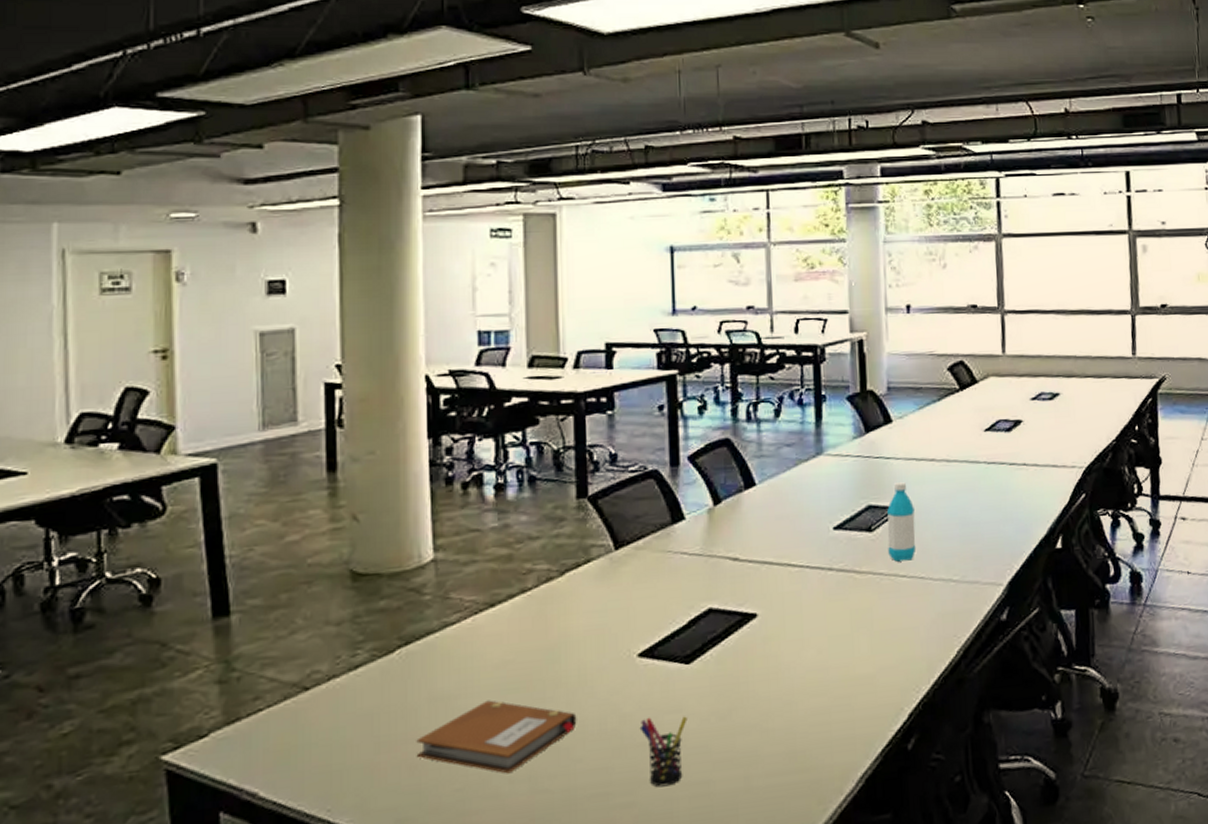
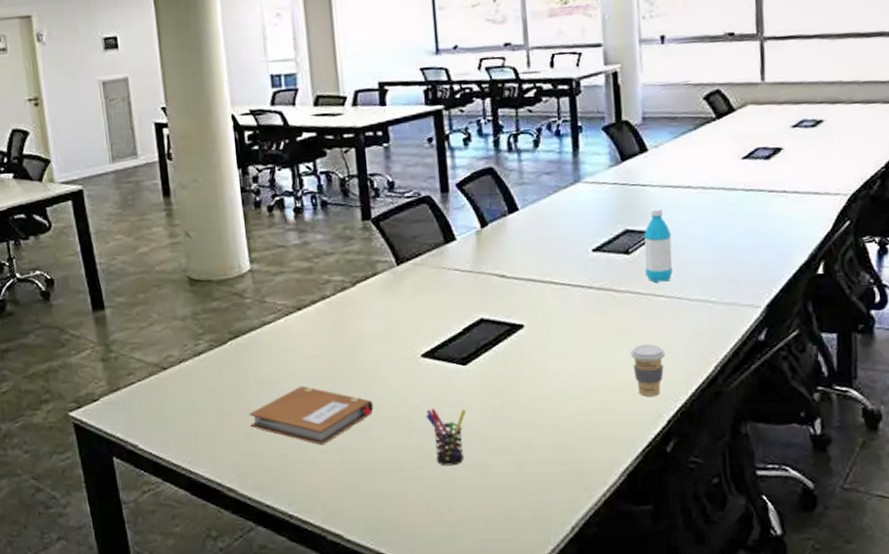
coffee cup: none [871,629,908,688] -> present [630,344,666,396]

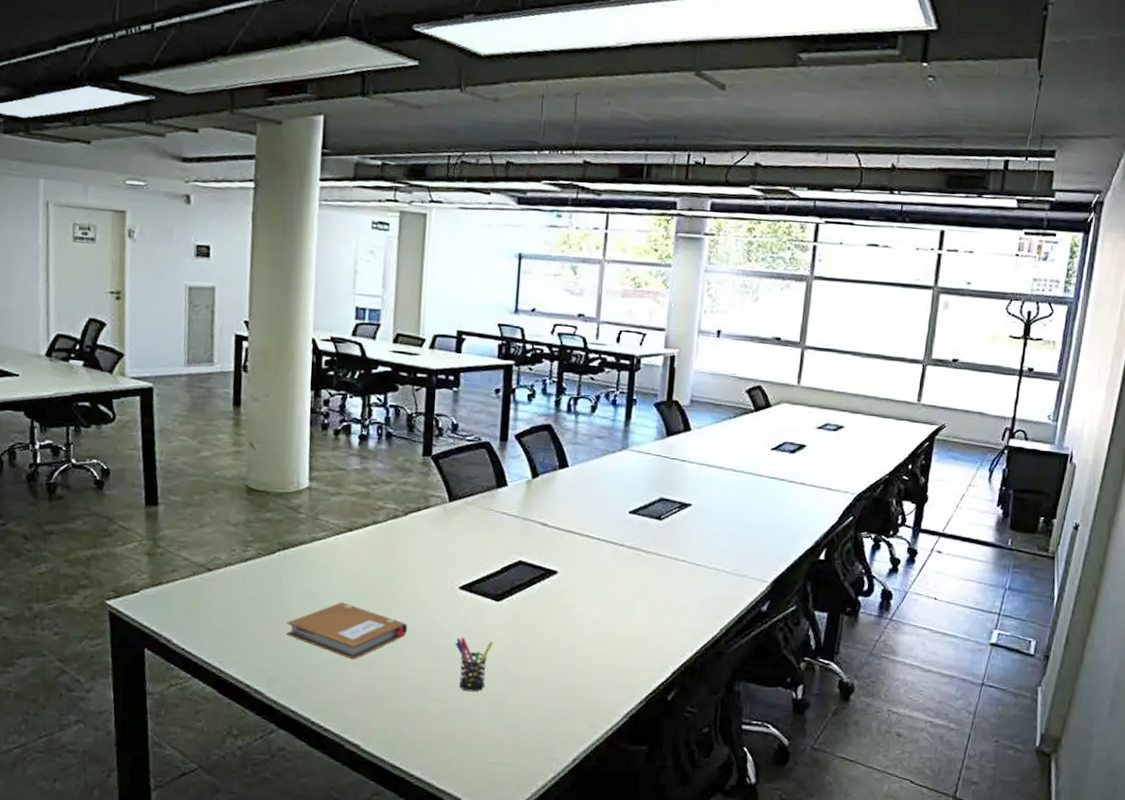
coffee cup: present [630,344,666,396] -> none [649,602,679,649]
water bottle: present [644,207,673,282] -> none [672,481,700,549]

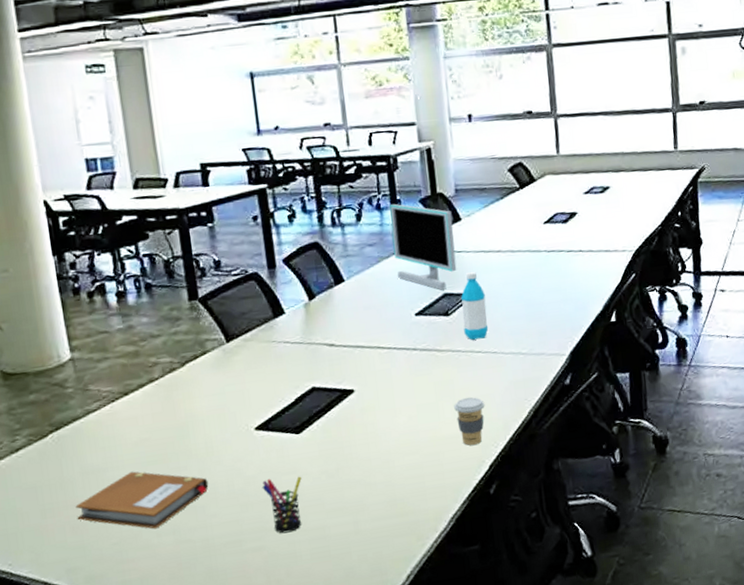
monitor: none [619,402,683,494] -> present [390,203,457,290]
coffee cup: none [649,602,679,649] -> present [454,397,485,446]
water bottle: none [672,481,700,549] -> present [461,271,489,340]

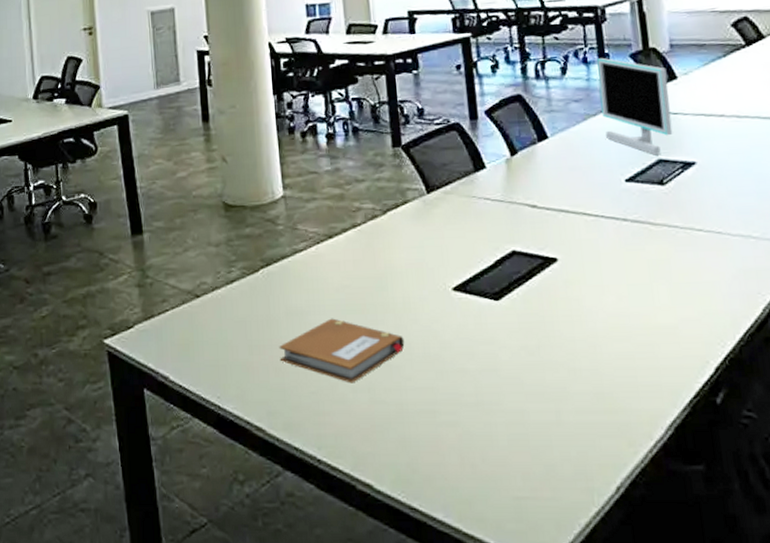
pen holder: present [262,476,302,534] -> none [458,346,500,411]
coffee cup: present [454,397,485,446] -> none [671,282,709,340]
water bottle: present [461,271,489,340] -> none [678,136,711,215]

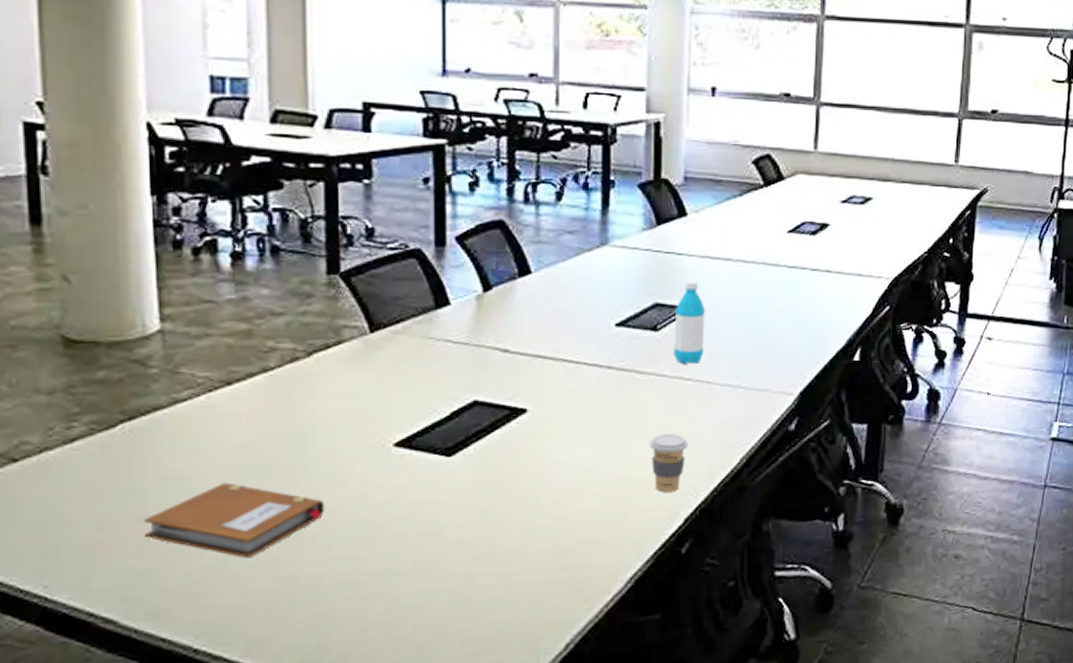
monitor: present [597,57,673,155] -> none [598,184,676,299]
coffee cup: none [671,282,709,340] -> present [650,433,688,492]
water bottle: none [678,136,711,215] -> present [674,280,705,364]

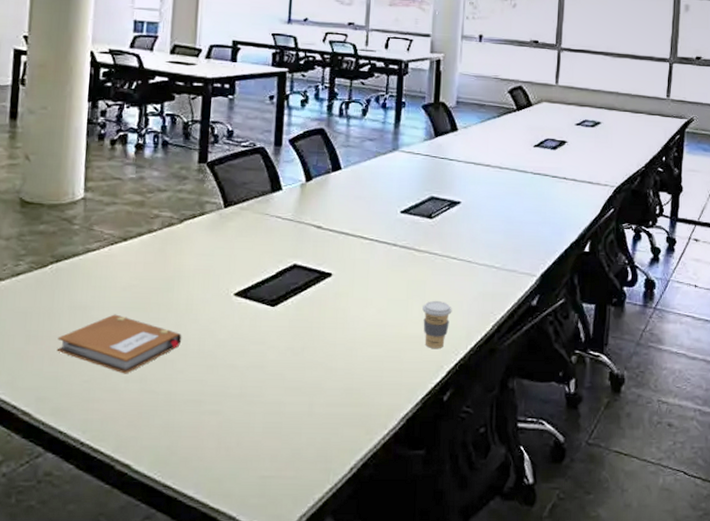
water bottle: present [674,280,705,364] -> none [443,180,469,246]

